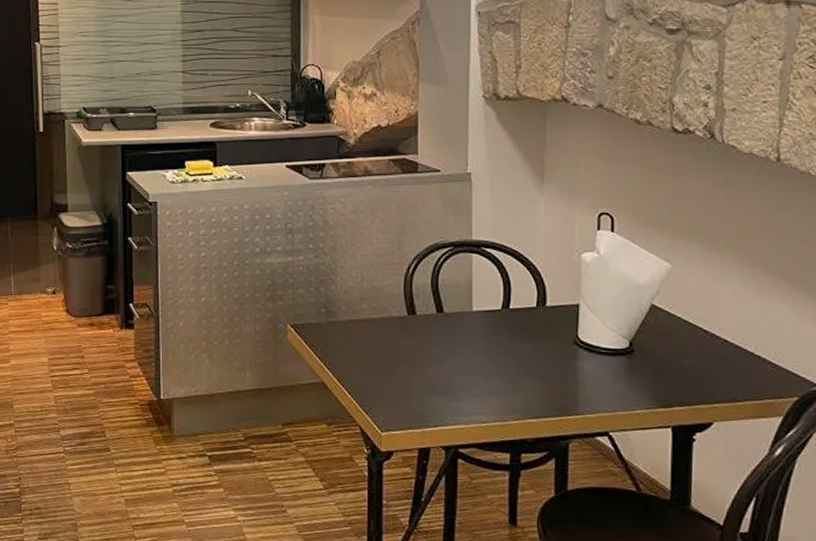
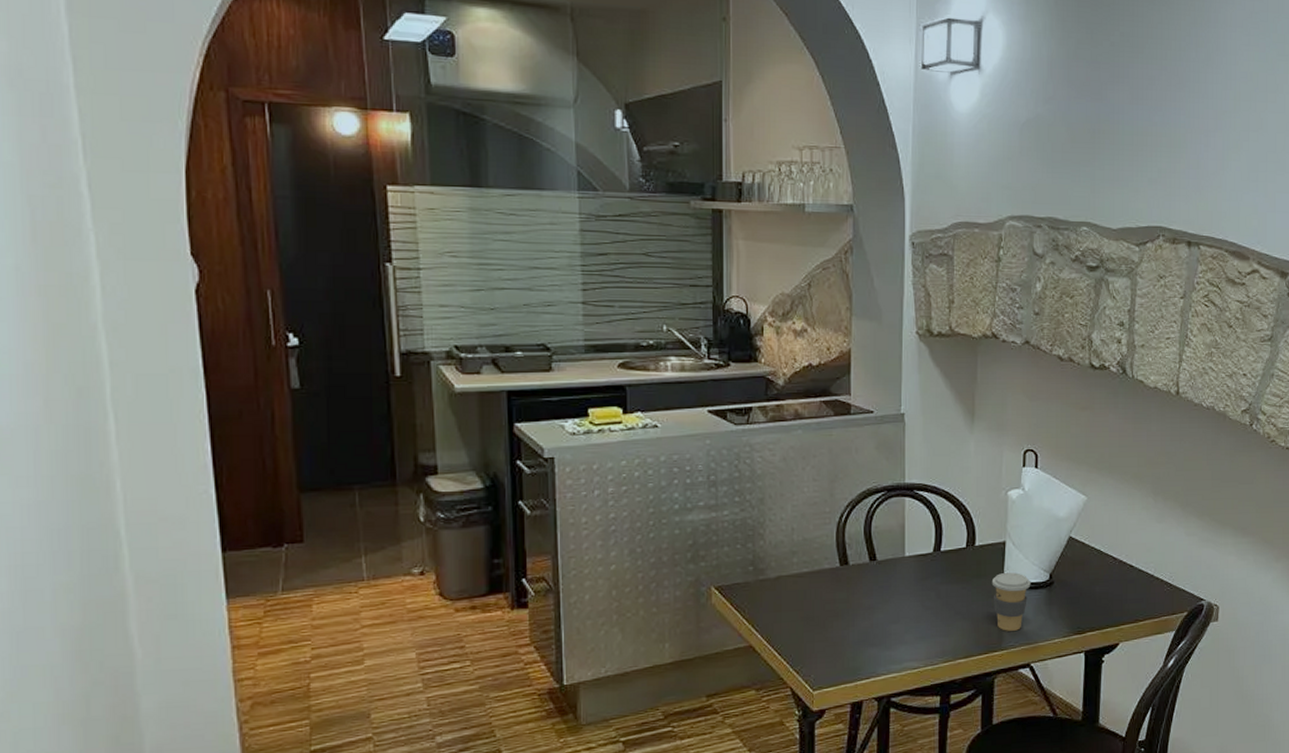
coffee cup: none [564,336,609,396] -> present [991,573,1031,631]

